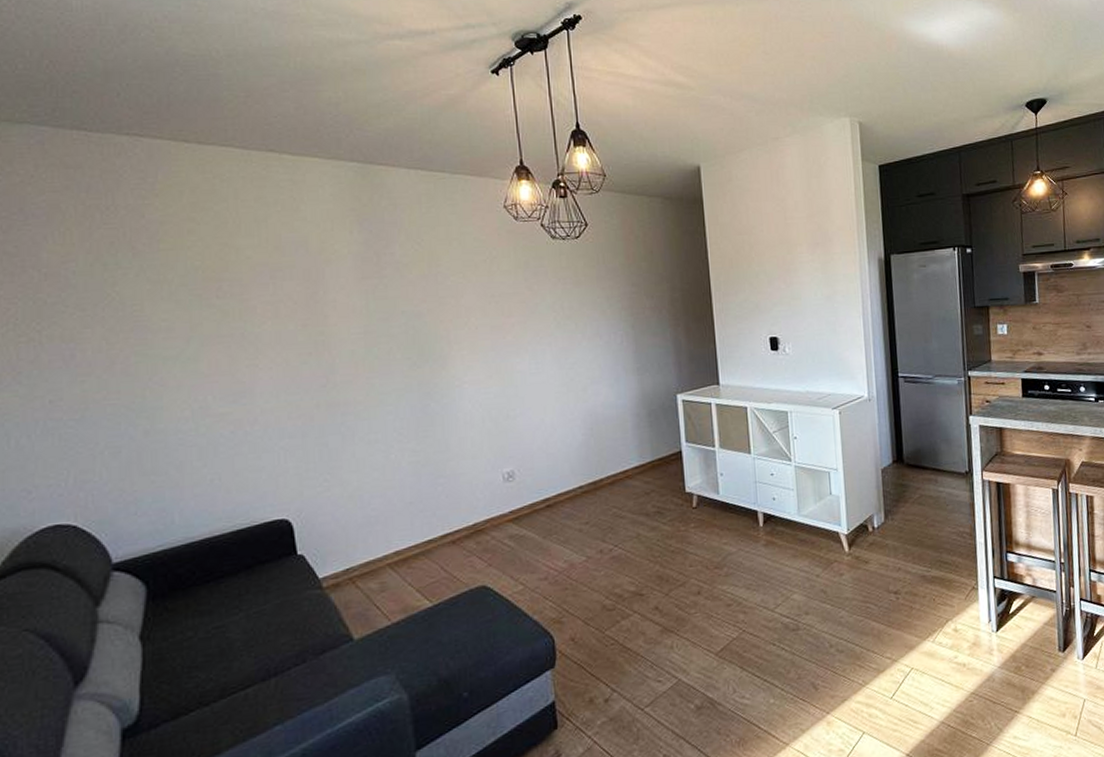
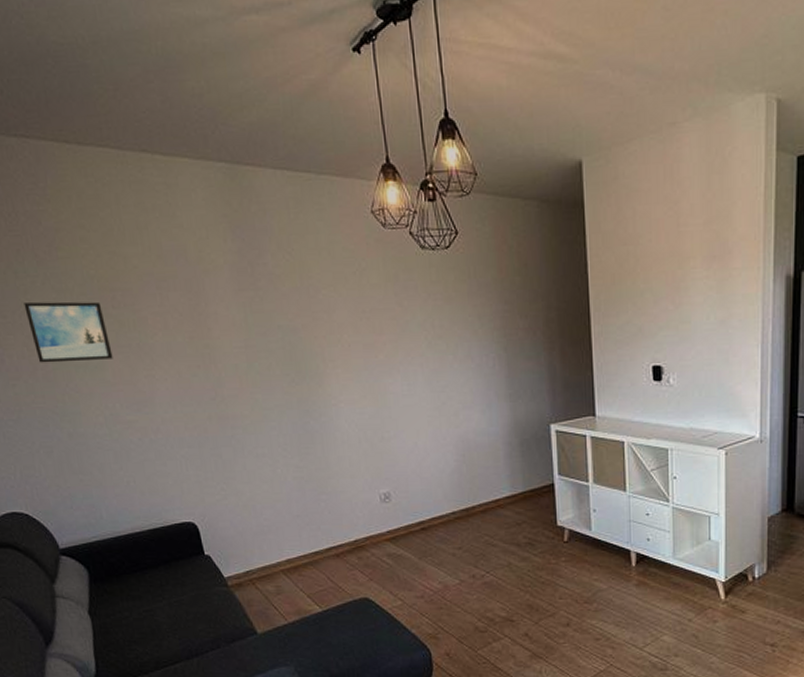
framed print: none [110,292,211,357] -> present [24,301,113,363]

